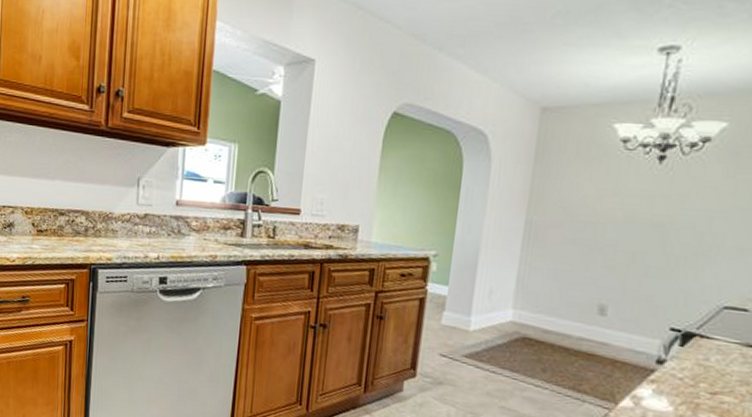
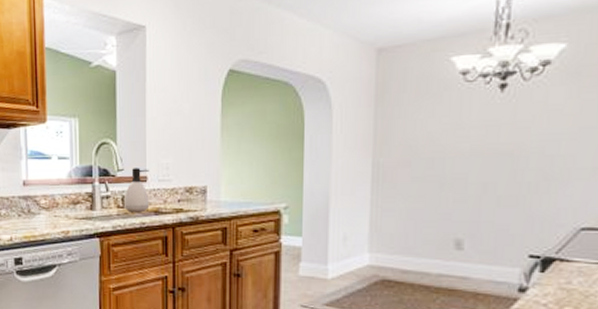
soap dispenser: none [275,199,304,245] -> present [124,168,150,213]

